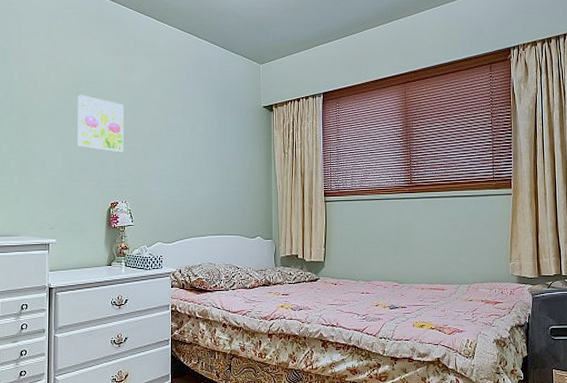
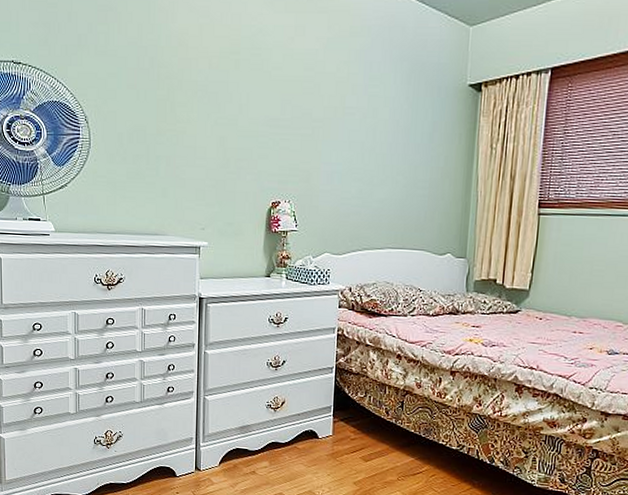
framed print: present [77,94,124,153] -> none [234,63,291,140]

